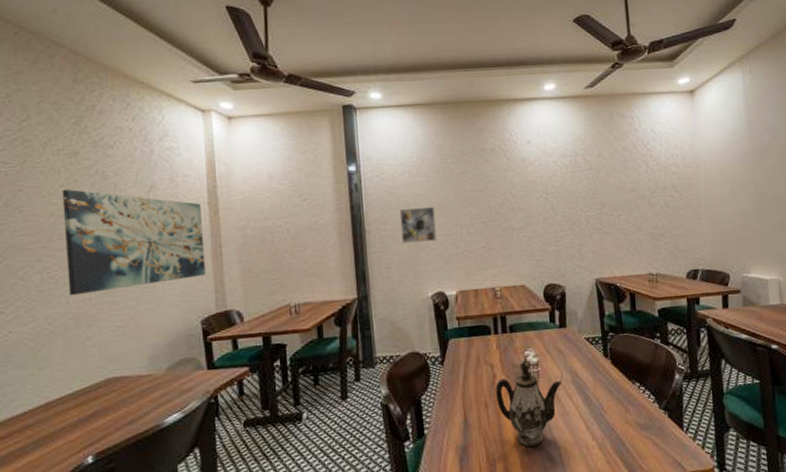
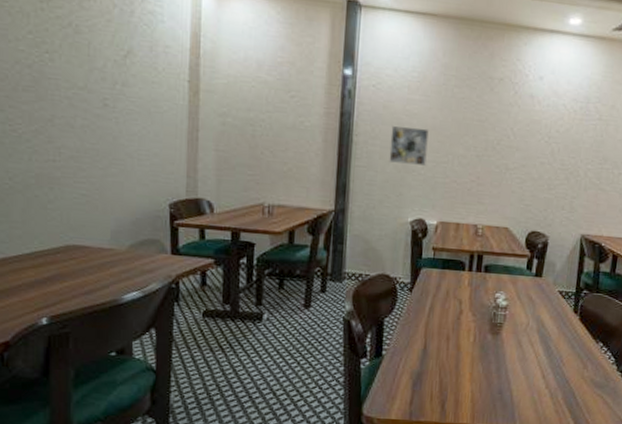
wall art: present [62,189,206,296] -> none [30,36,181,159]
teapot: present [495,360,561,447] -> none [458,301,527,385]

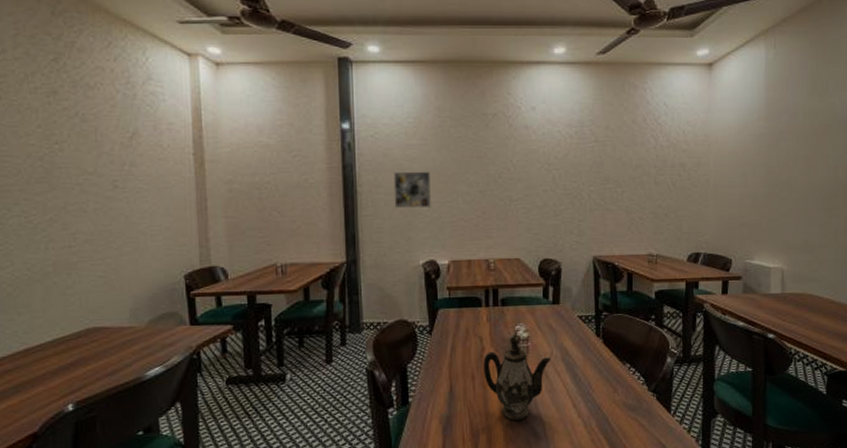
teapot: none [458,301,527,385] -> present [483,334,551,421]

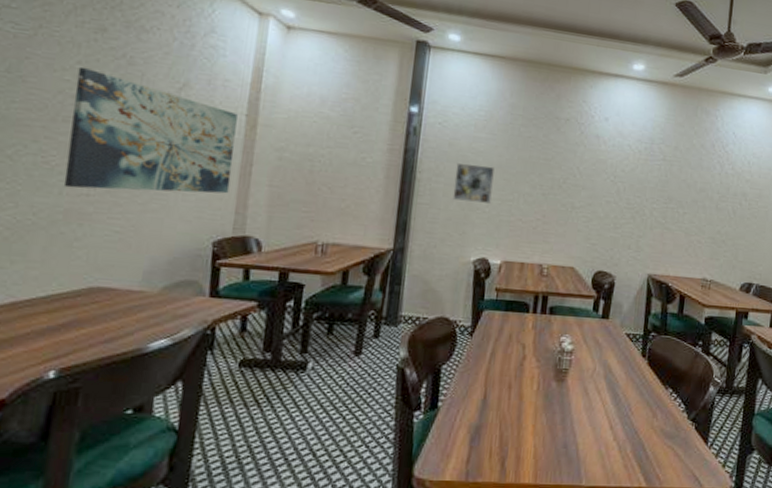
wall art: none [40,130,190,242] -> present [63,66,238,194]
teapot: present [483,334,551,421] -> none [521,345,593,438]

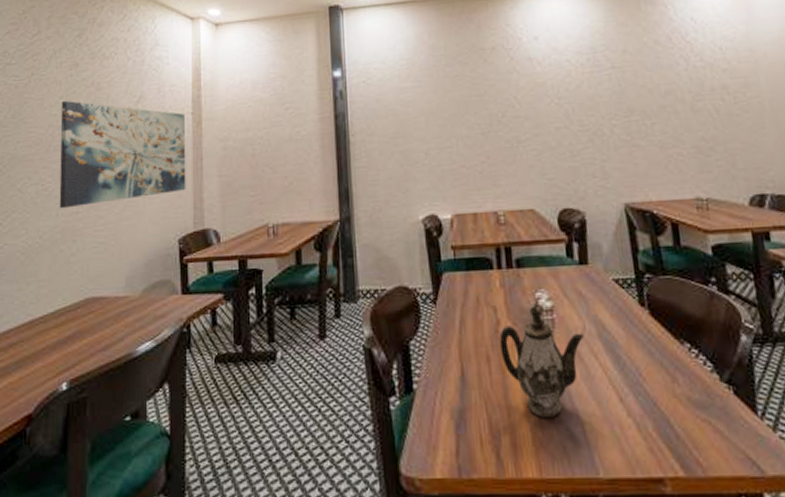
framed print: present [452,162,495,203] -> none [387,114,429,157]
teapot: none [521,345,593,438] -> present [499,303,584,419]

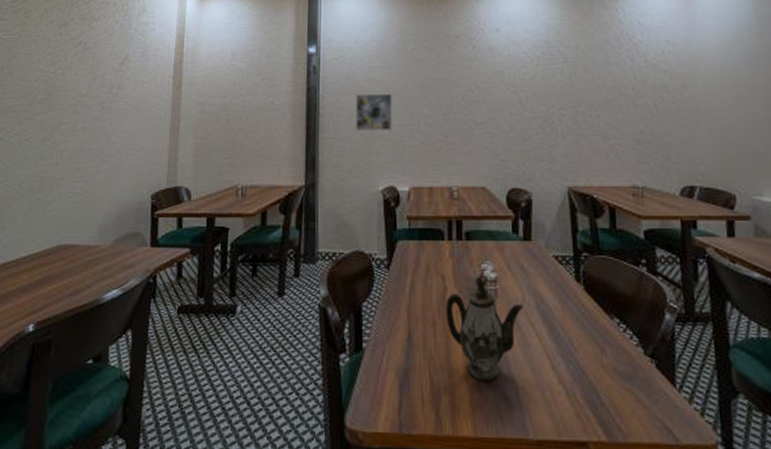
wall art: present [59,100,186,209] -> none [39,57,166,159]
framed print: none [387,114,429,157] -> present [355,93,392,130]

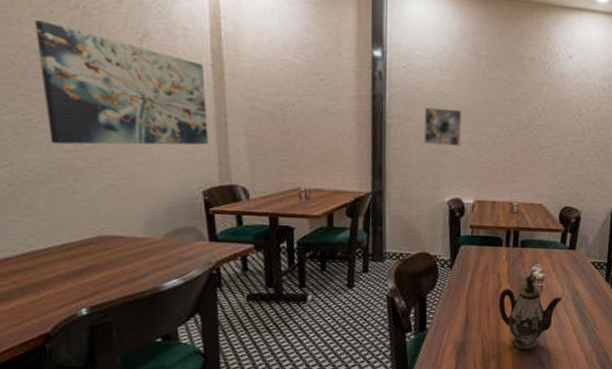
wall art: none [39,57,166,159] -> present [34,19,209,145]

